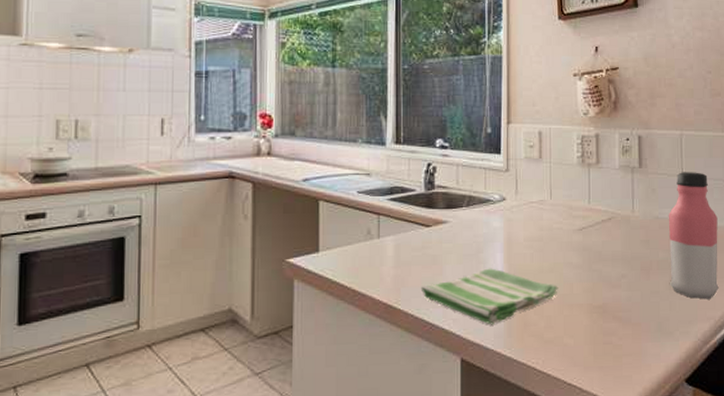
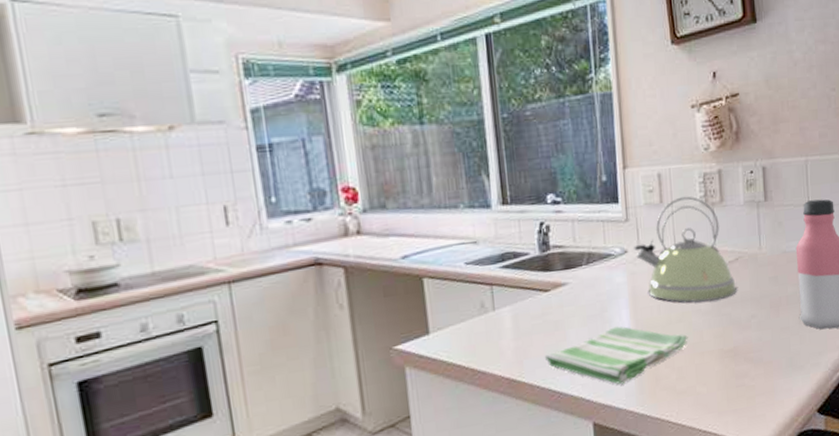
kettle: none [512,154,609,255] -> present [634,196,738,303]

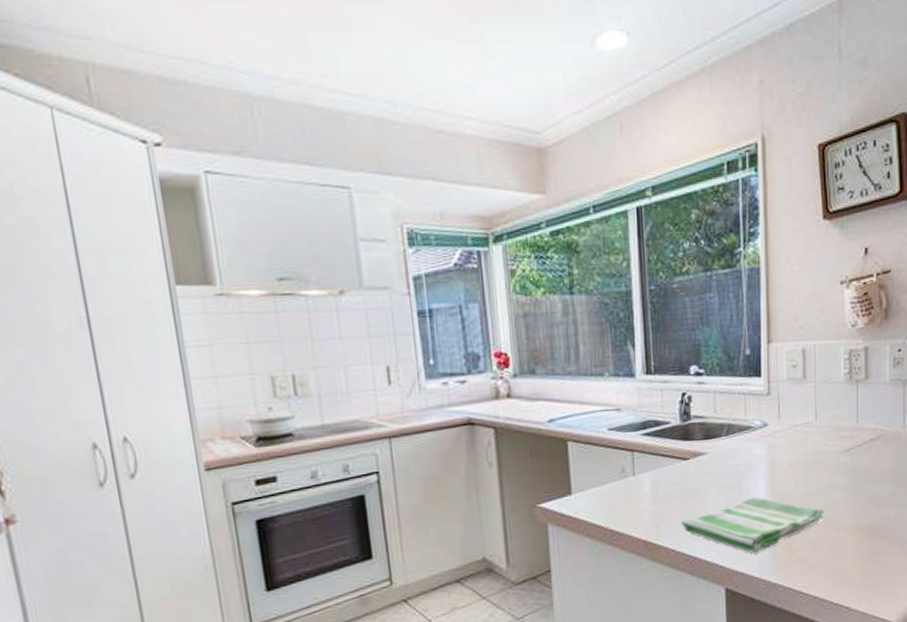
kettle: present [634,196,738,303] -> none [774,372,878,478]

